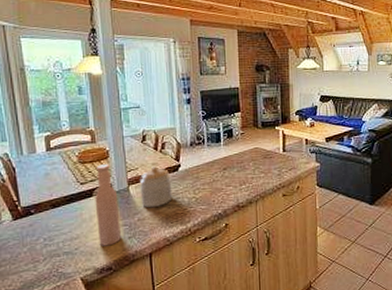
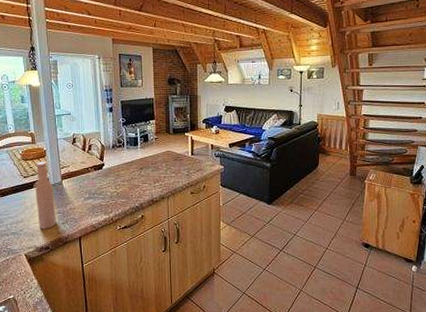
jar: present [140,167,173,208] -> none [71,165,98,200]

